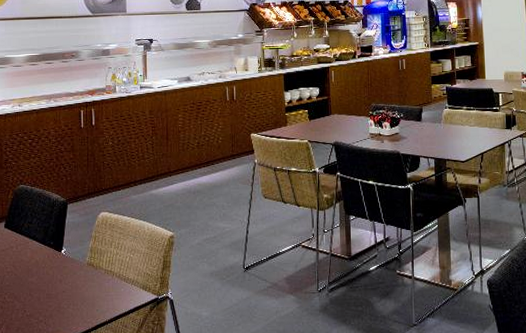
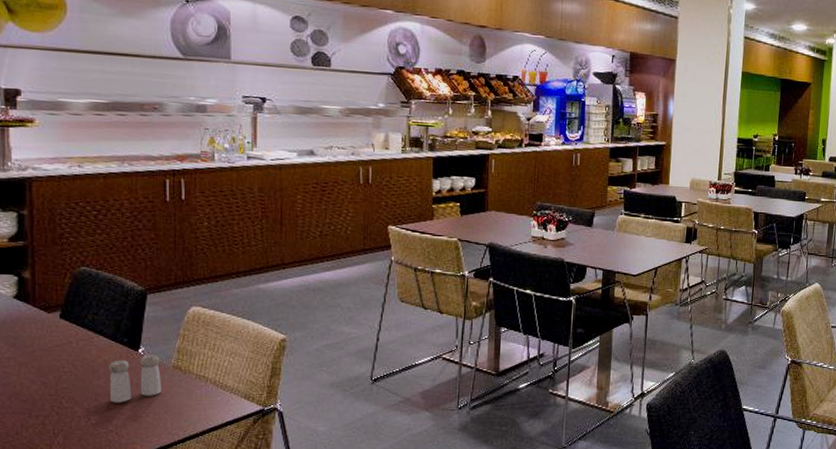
salt and pepper shaker: none [40,254,78,297] -> present [109,354,161,403]

